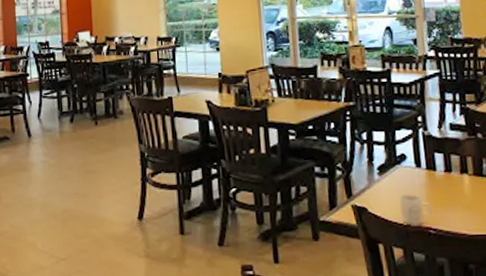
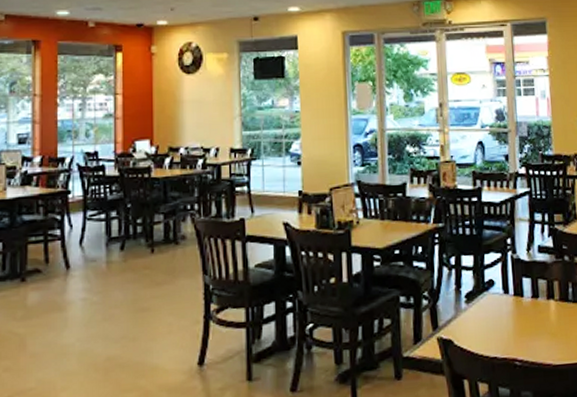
mug: present [399,193,432,226] -> none [486,322,518,358]

